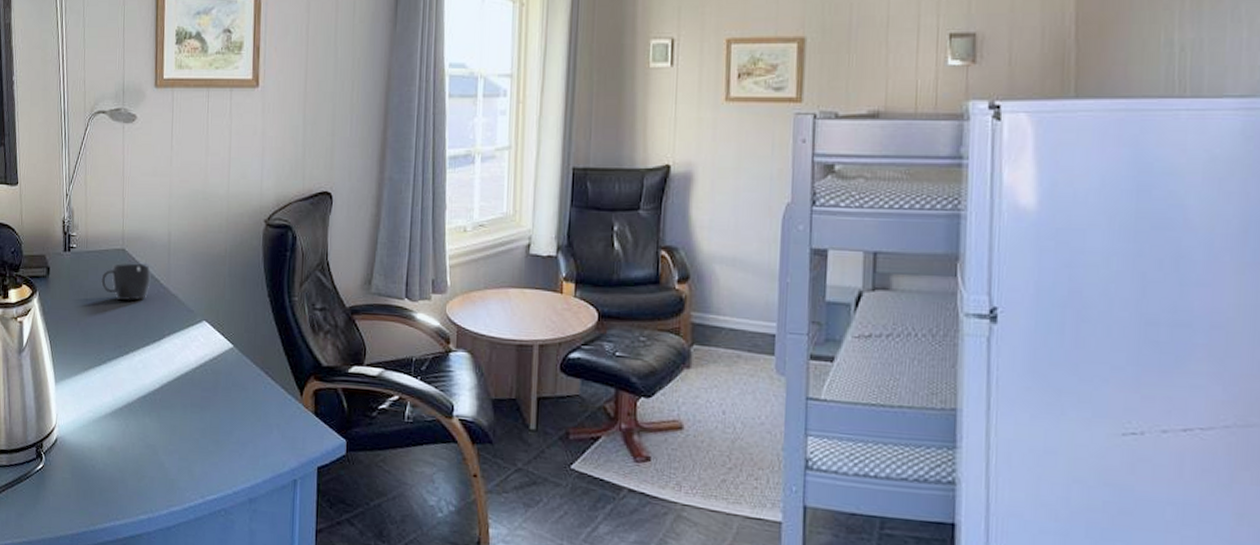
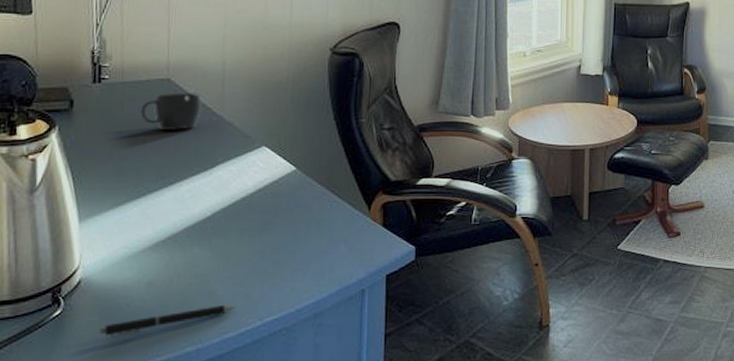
pen: none [72,477,182,496] -> present [100,304,238,338]

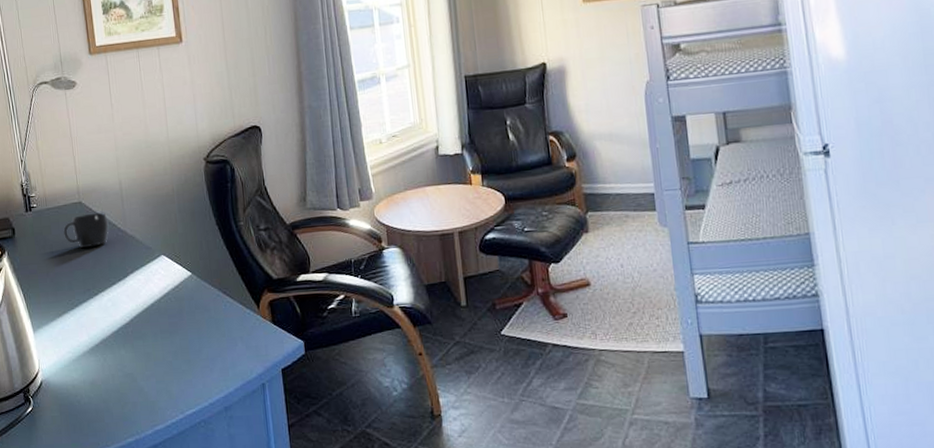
pen: present [100,304,238,338] -> none [62,399,162,430]

